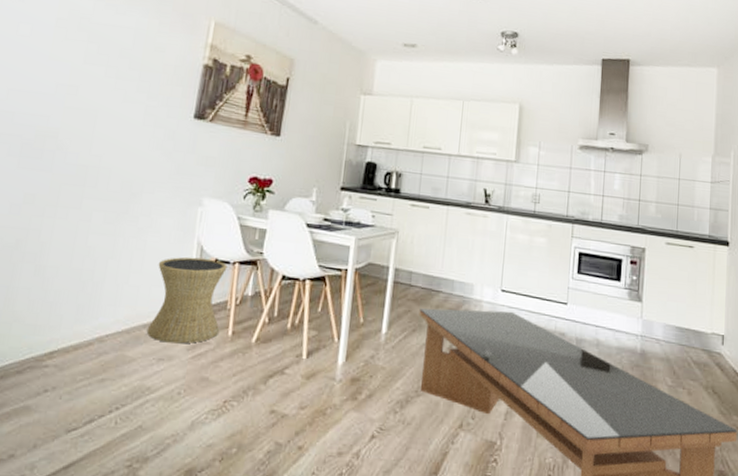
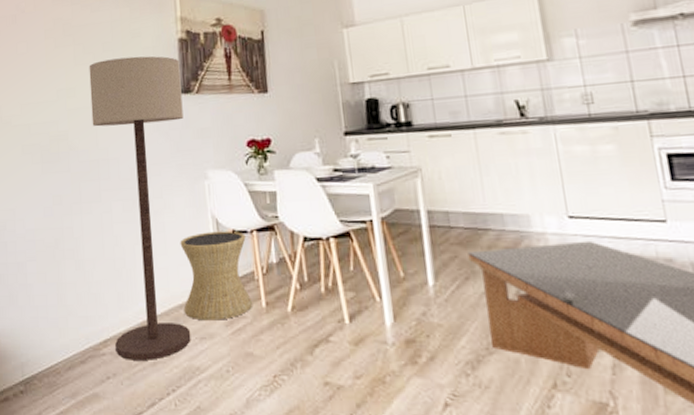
floor lamp: none [61,65,200,377] -> present [89,56,191,360]

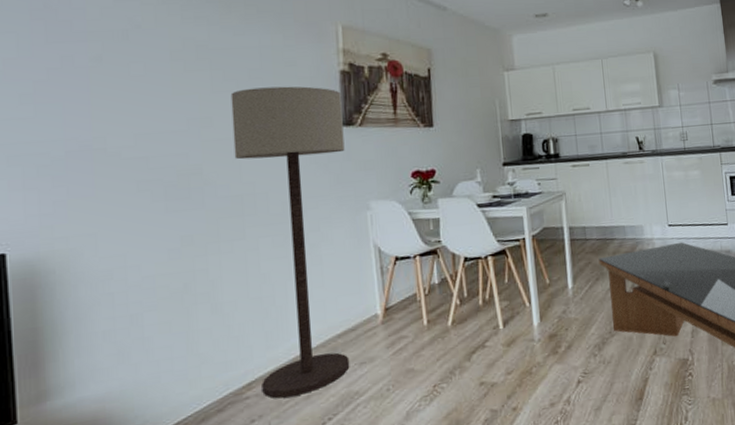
side table: present [180,230,253,321] -> none [339,257,415,347]

